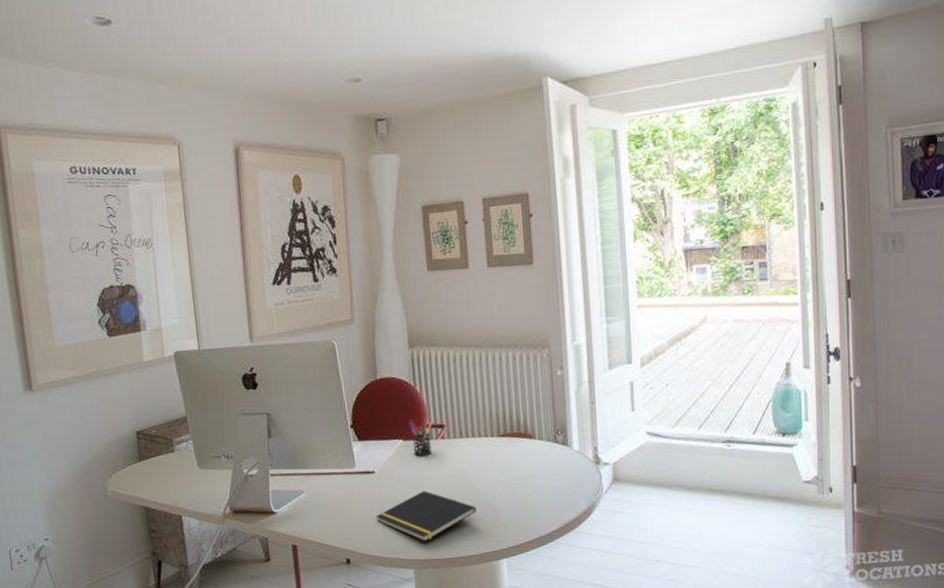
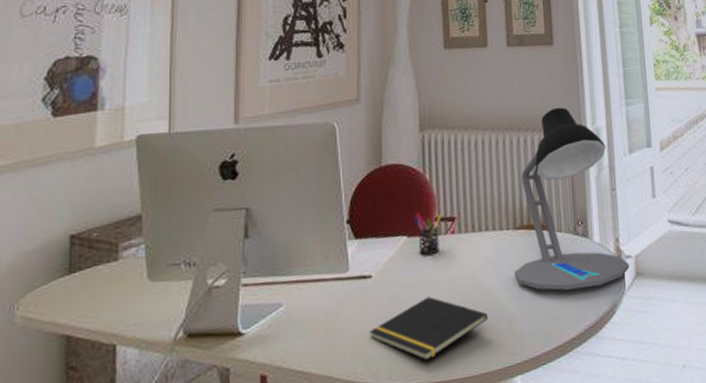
desk lamp: none [499,325,607,491] -> present [515,107,630,290]

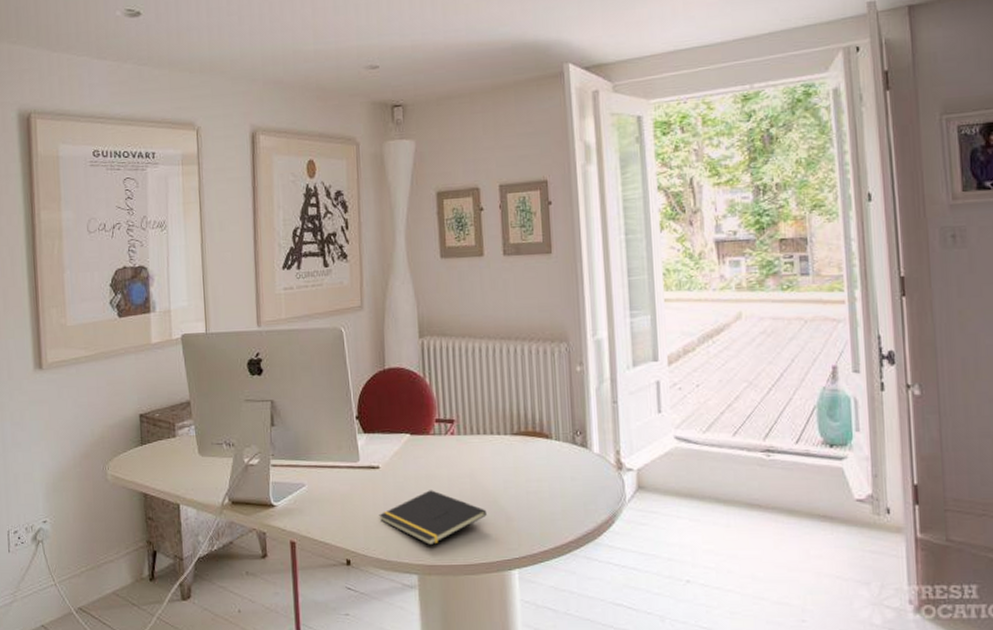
pen holder: present [413,211,443,255] -> none [415,412,442,452]
desk lamp: present [515,107,630,290] -> none [512,317,631,496]

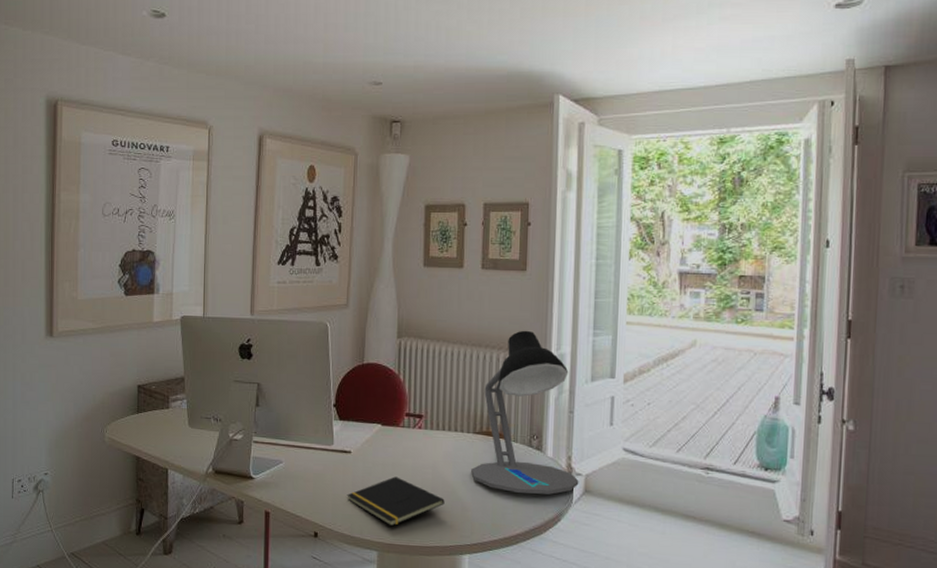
desk lamp: none [512,317,631,496] -> present [471,330,579,495]

